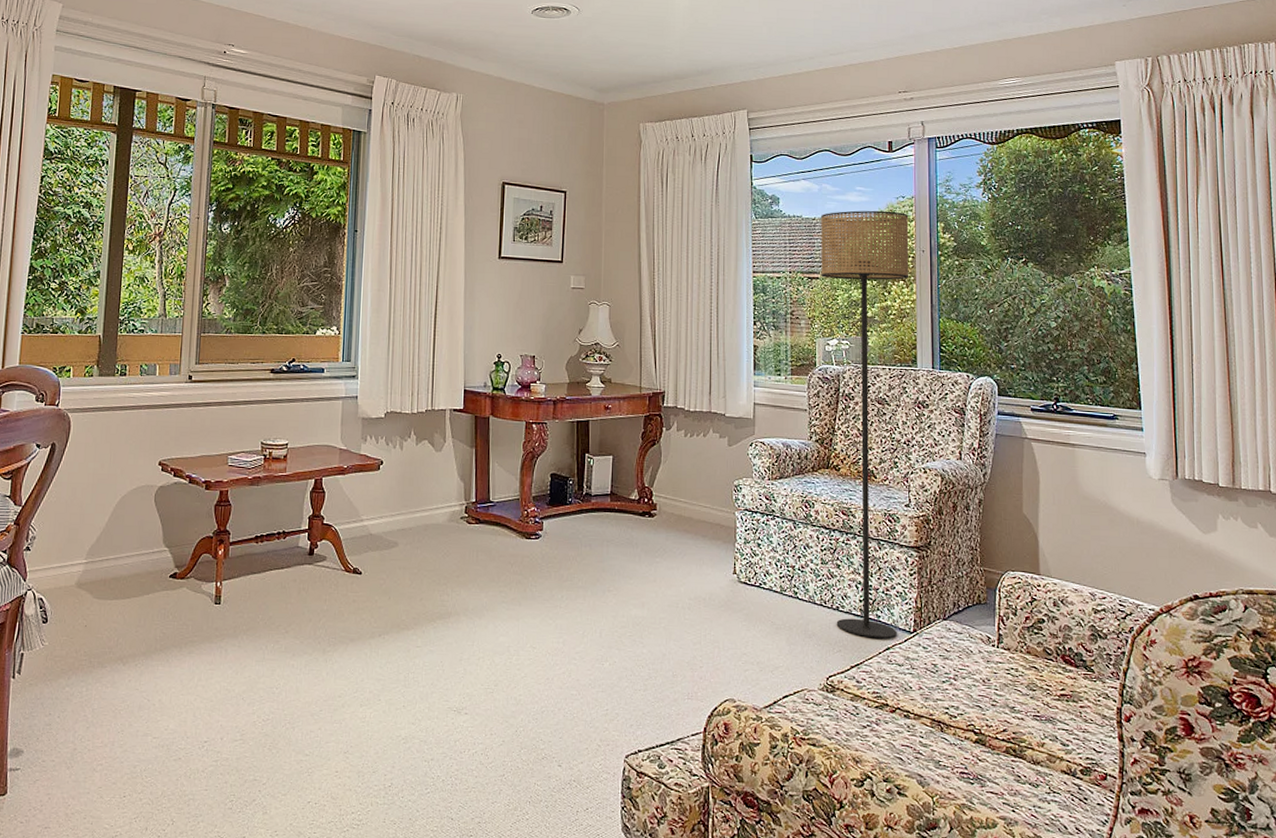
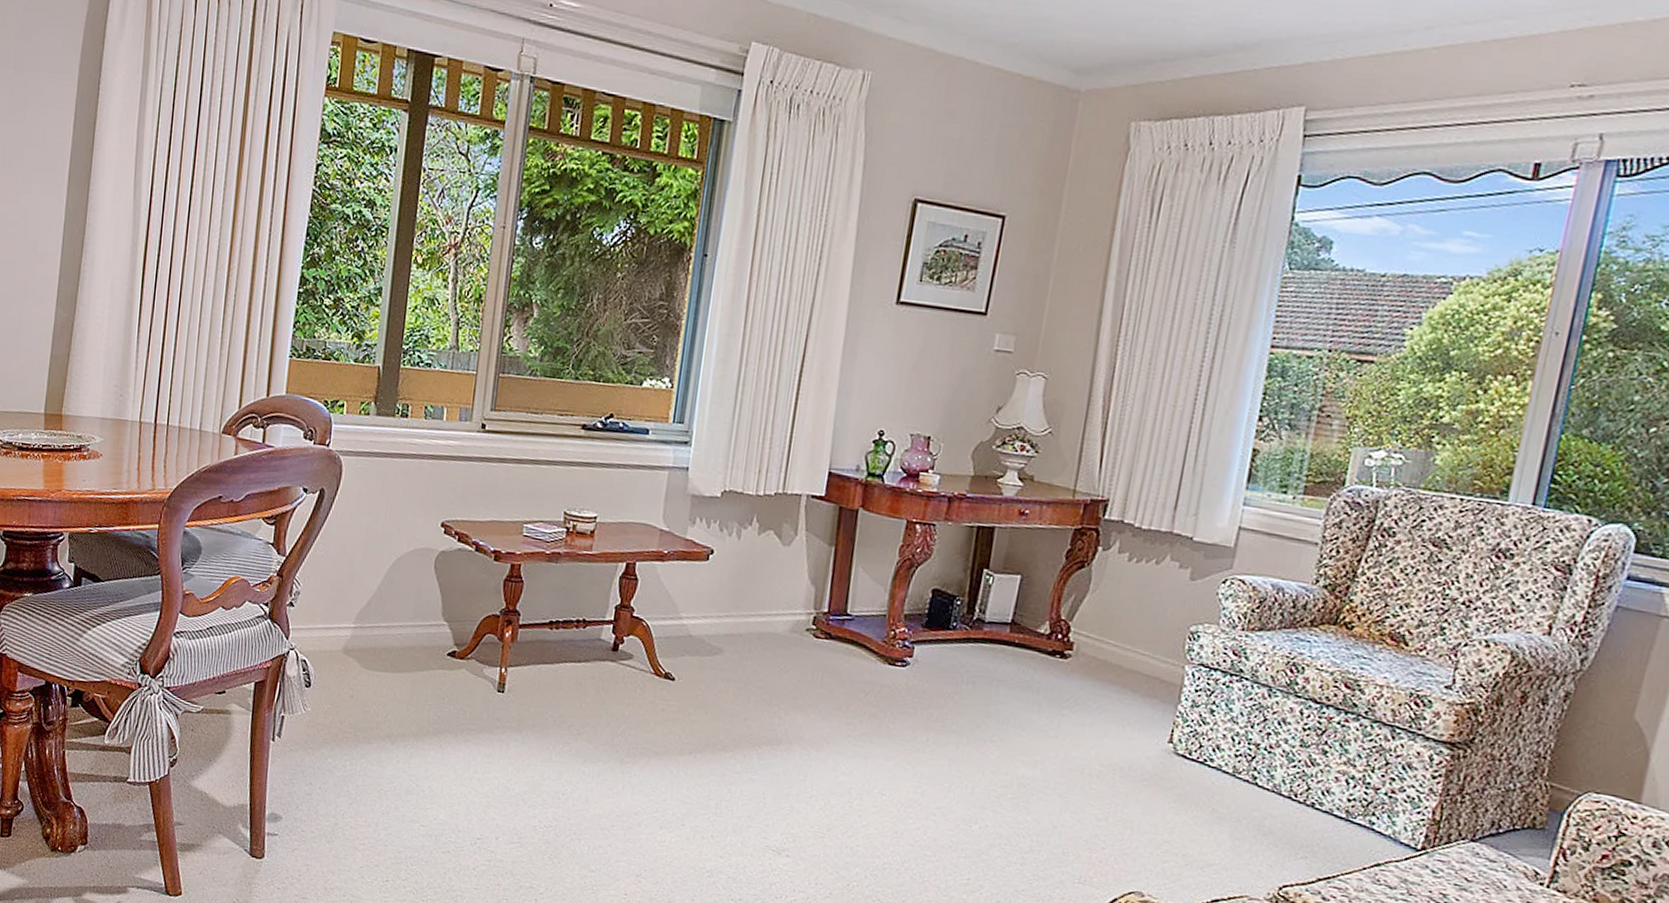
floor lamp: present [821,210,909,639] -> none [1306,266,1544,853]

